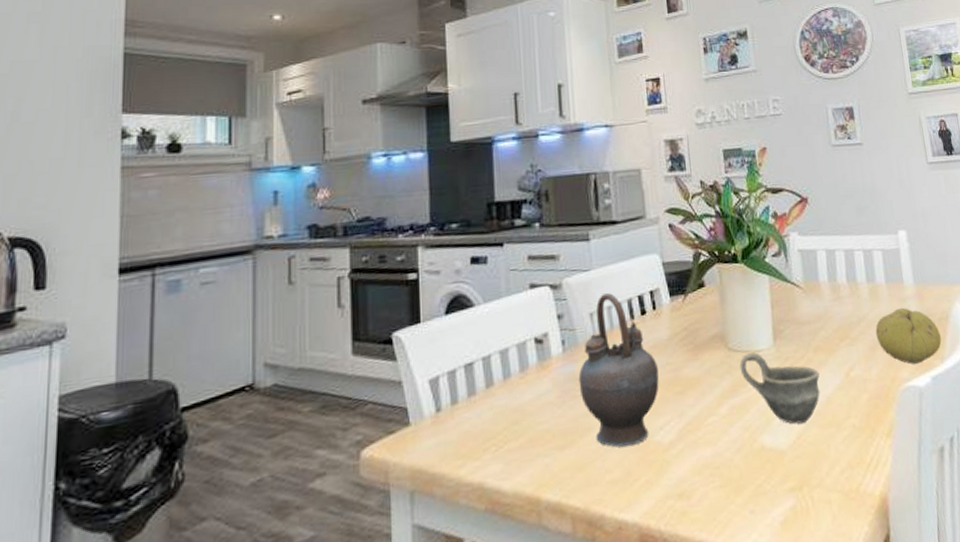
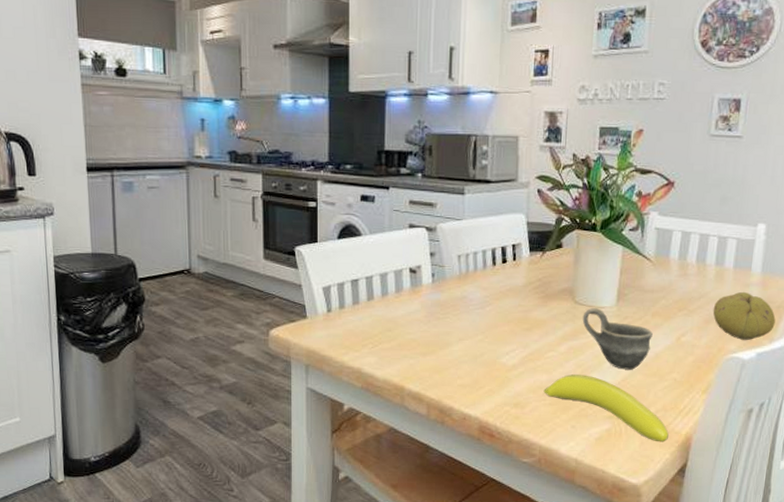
teapot: present [578,293,659,448] -> none [443,241,511,363]
banana: none [710,439,862,512] -> present [543,374,669,442]

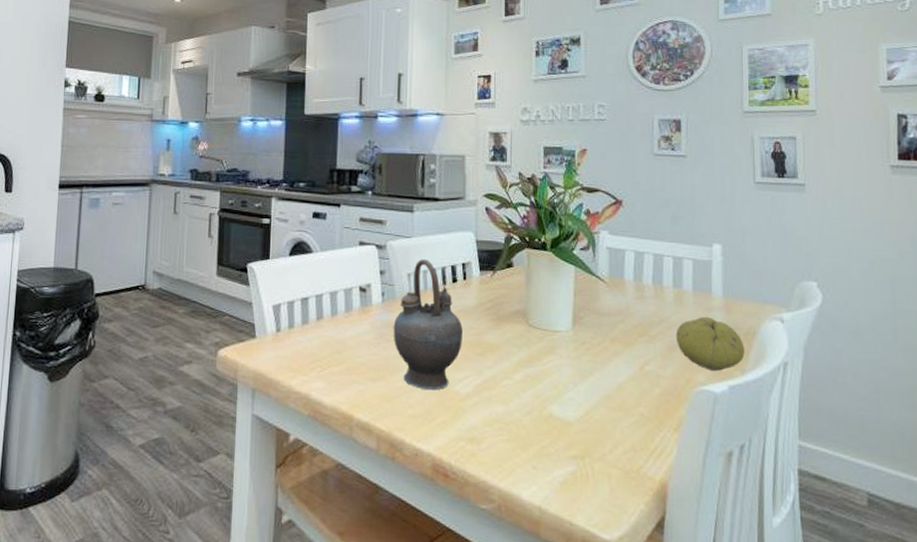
teapot: none [443,241,511,363] -> present [393,259,463,391]
banana: present [543,374,669,442] -> none [500,406,641,490]
cup: present [582,308,653,370] -> none [538,332,613,402]

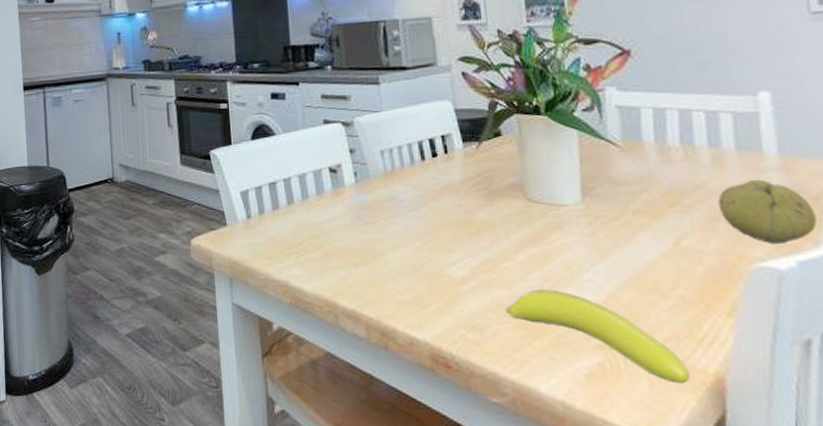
teapot: present [393,259,463,391] -> none [370,134,451,275]
banana: none [500,406,641,490] -> present [505,290,689,384]

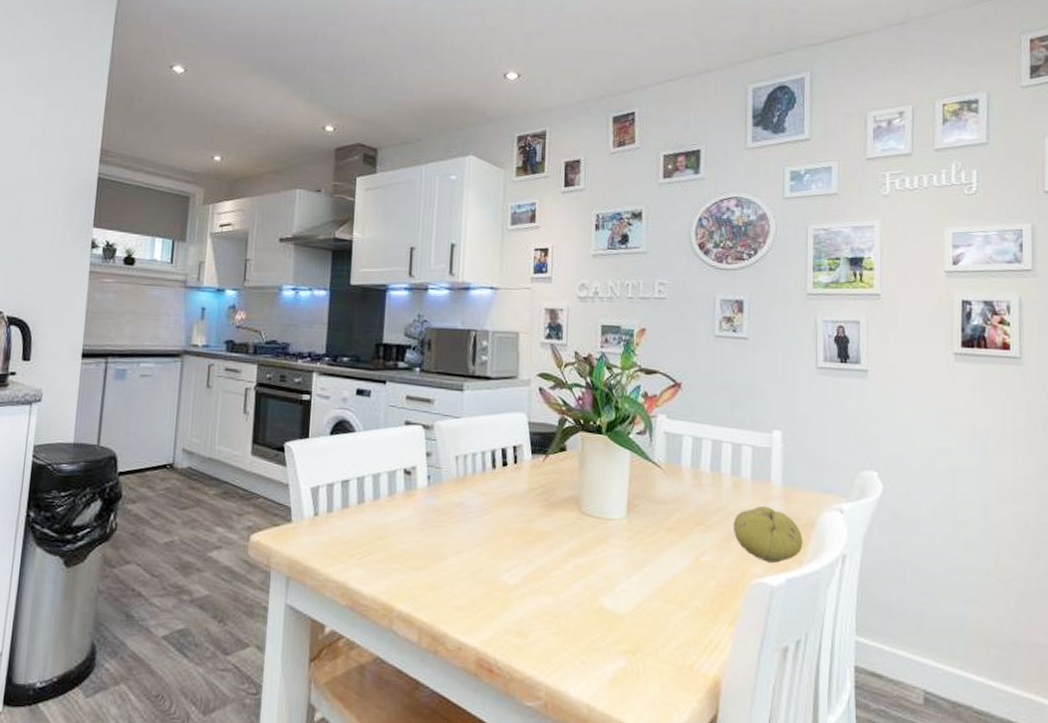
banana: present [505,290,689,384] -> none [549,598,694,687]

